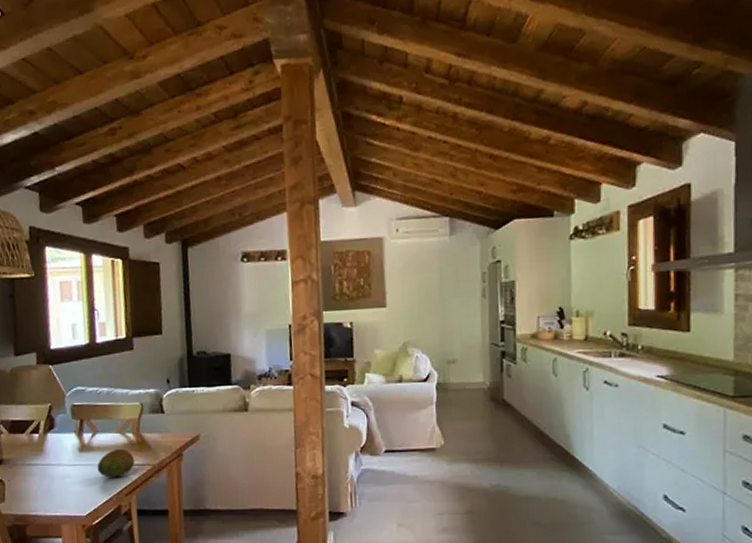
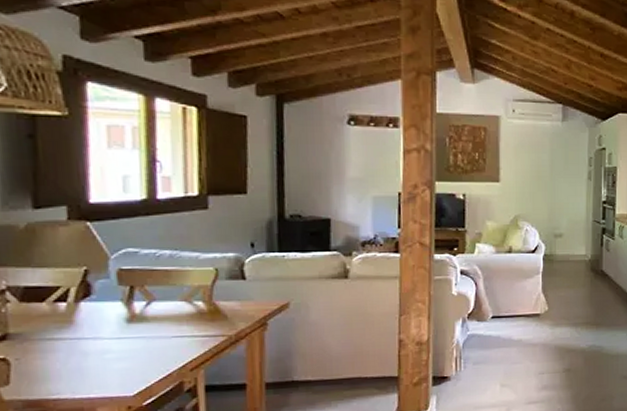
fruit: present [97,448,135,478] -> none [152,318,205,351]

